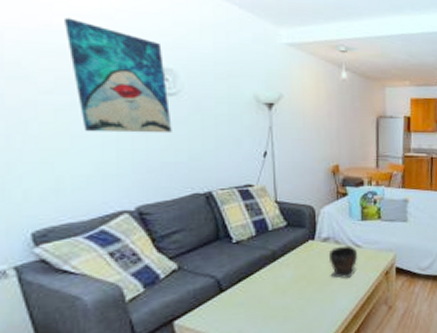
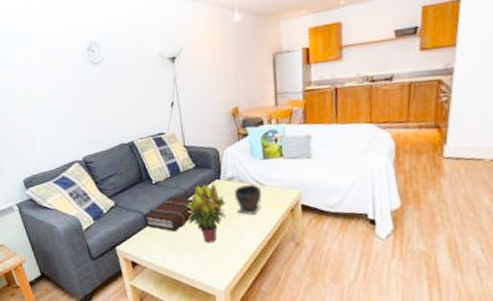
wall art: present [65,17,172,133] -> none [25,15,101,102]
book: none [218,258,282,300] -> present [144,196,193,232]
potted plant: none [272,243,318,311] -> present [186,183,227,243]

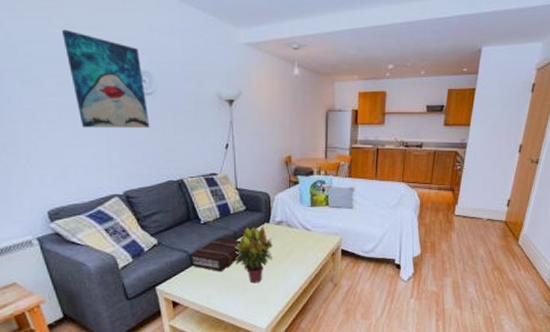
wall art: none [25,15,101,102] -> present [62,29,150,129]
bowl: present [233,184,262,216] -> none [281,228,308,258]

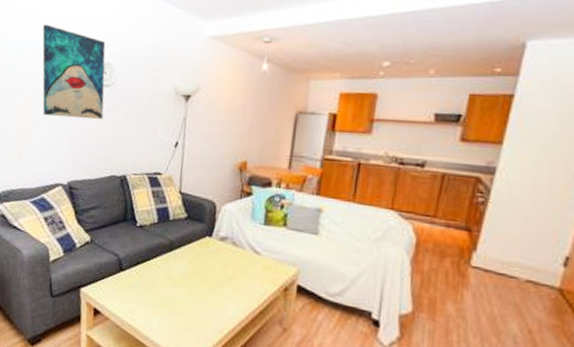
book: present [189,237,242,272] -> none [119,244,177,286]
potted plant: present [234,226,273,284] -> none [166,238,213,307]

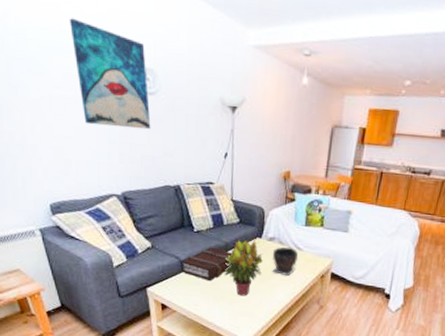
book: none [119,244,177,286] -> present [181,247,232,282]
potted plant: none [166,238,213,307] -> present [224,239,263,296]
bowl: none [223,249,256,286] -> present [272,247,299,277]

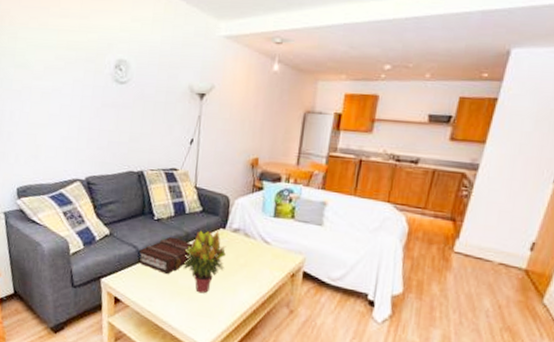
wall art: present [70,18,151,130] -> none [55,18,121,117]
bowl: present [272,247,299,277] -> none [236,239,266,274]

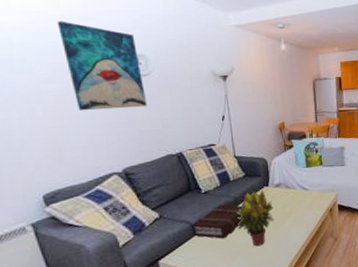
wall art: none [55,18,121,117] -> present [58,21,147,111]

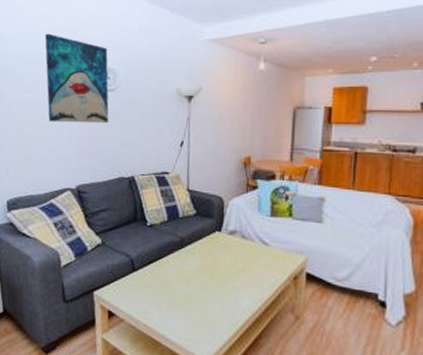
book: present [192,204,243,239] -> none [132,242,188,284]
potted plant: present [236,189,274,247] -> none [178,233,223,303]

